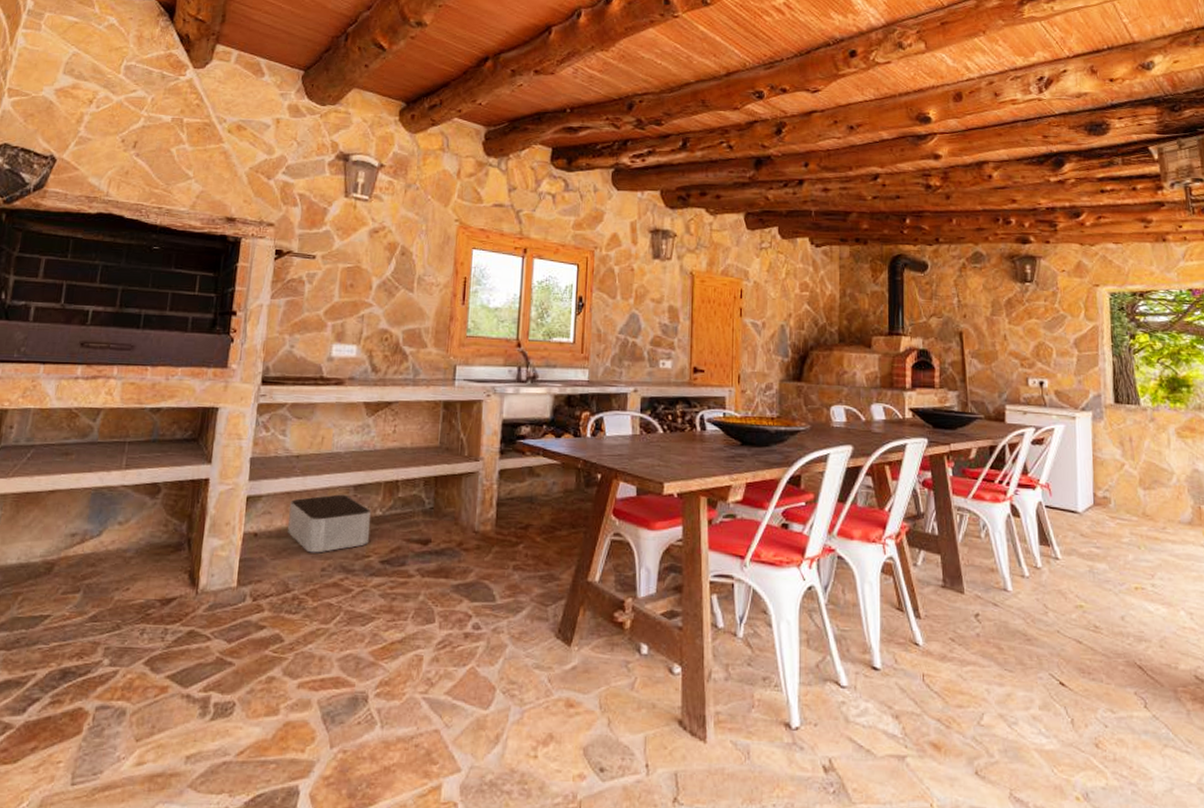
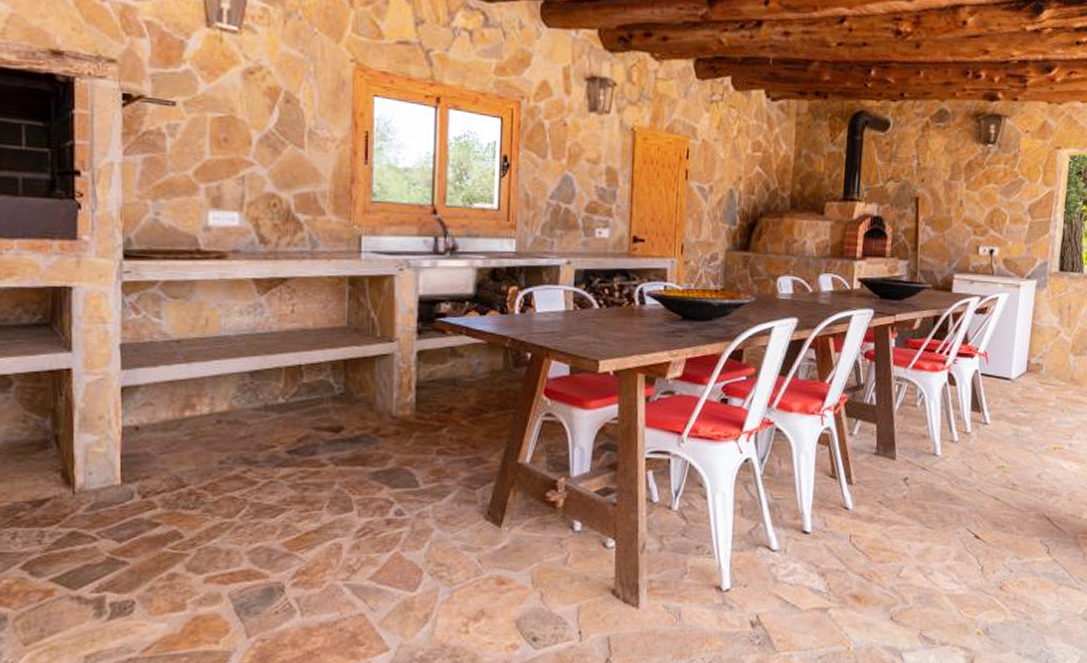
storage bin: present [288,494,372,553] -> none [175,382,273,445]

